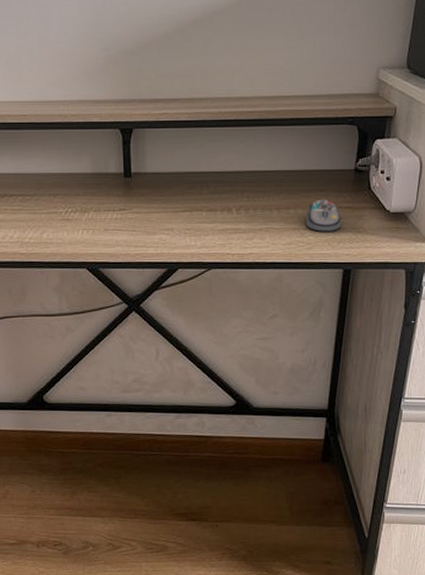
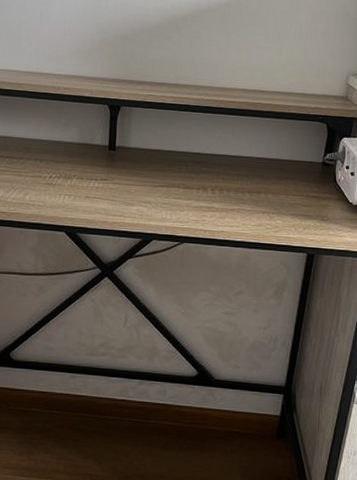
computer mouse: present [306,199,341,233] -> none [275,186,308,219]

